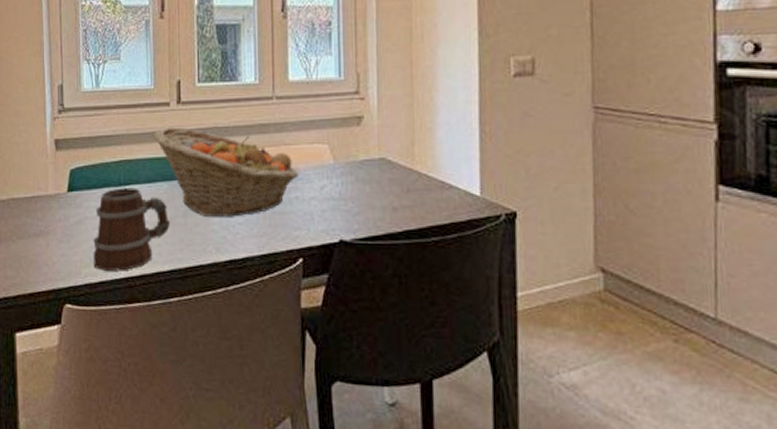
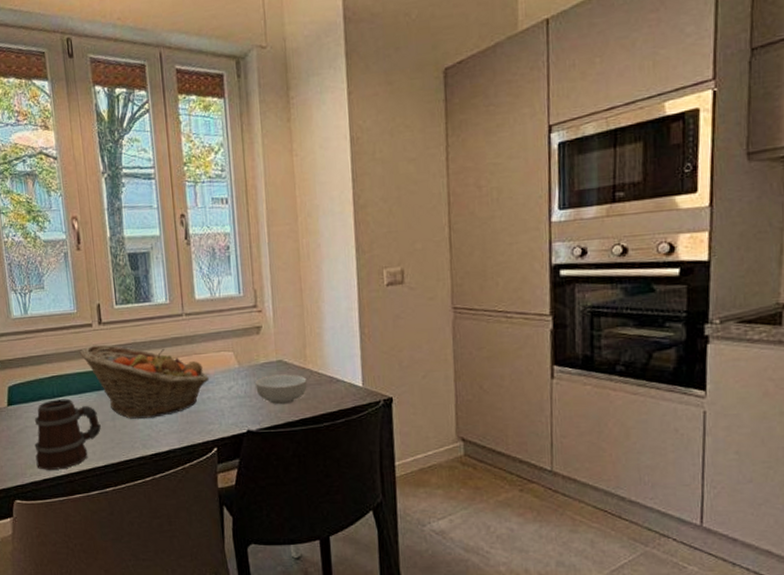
cereal bowl: none [352,175,414,212] -> present [255,374,307,405]

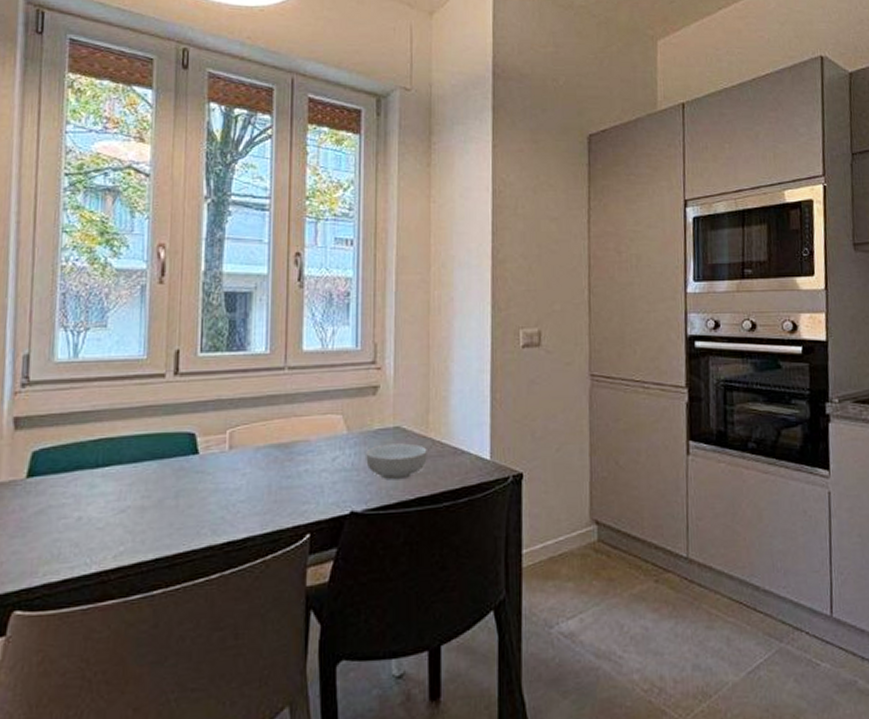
mug: present [34,398,101,471] -> none [55,469,158,568]
fruit basket: present [79,345,209,419] -> none [142,400,309,497]

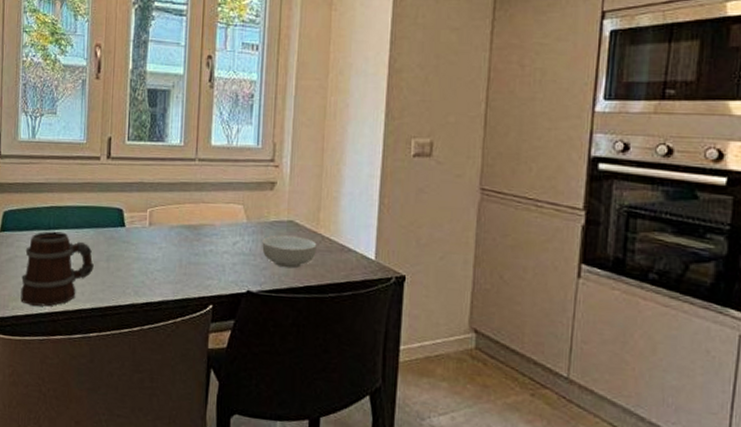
mug: none [55,469,158,568] -> present [20,231,94,307]

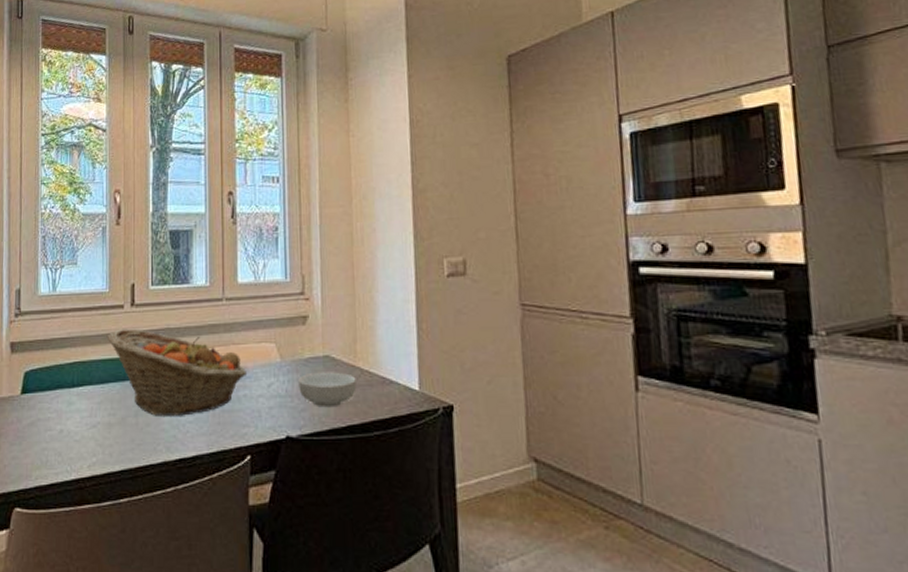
mug: present [20,231,94,307] -> none [44,389,121,474]
fruit basket: none [82,179,214,265] -> present [106,329,246,416]

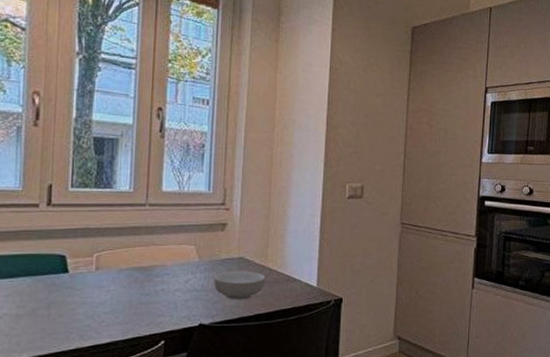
fruit basket: present [106,329,246,416] -> none [18,227,165,308]

